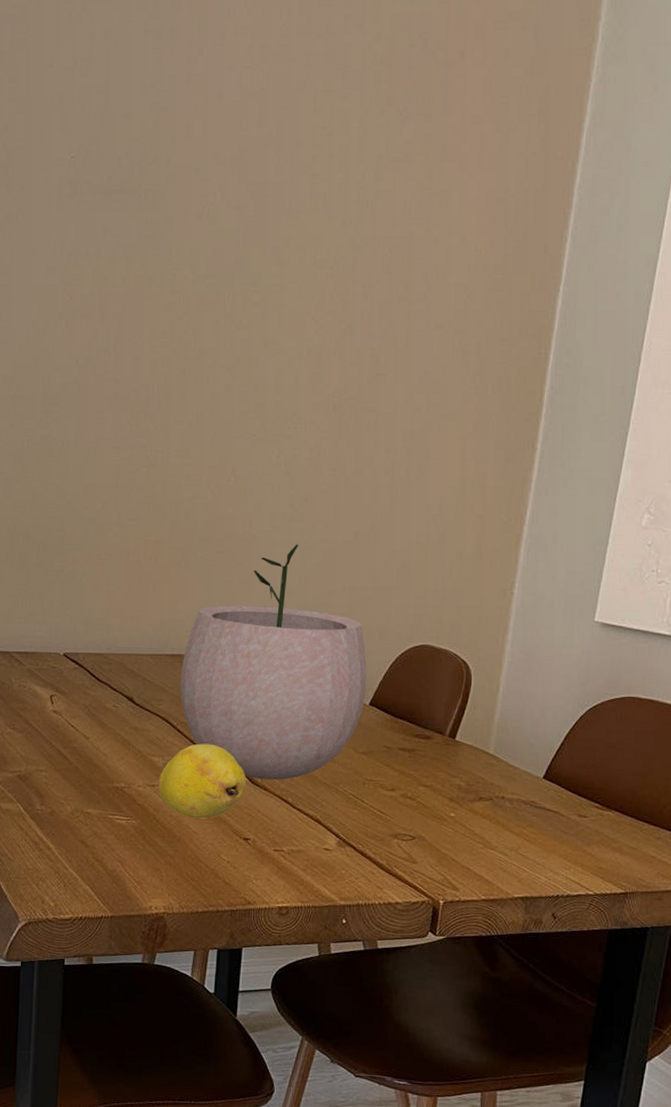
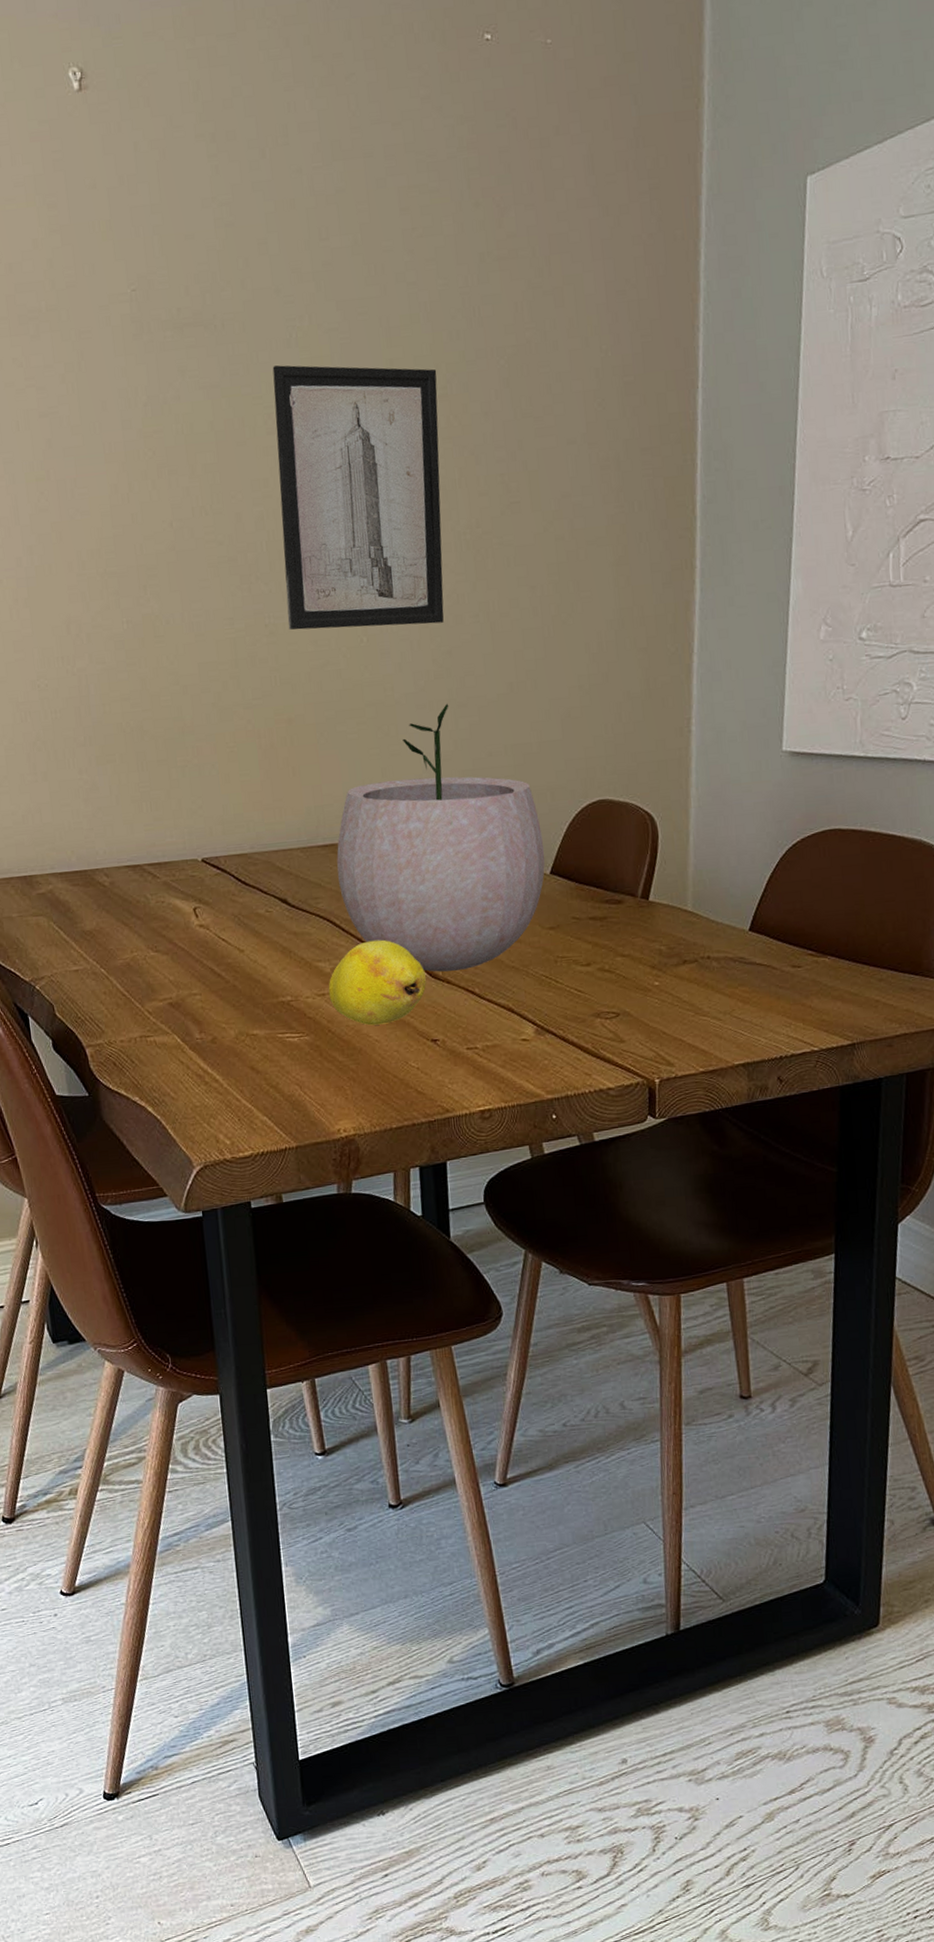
wall art: none [166,234,327,472] -> present [272,365,444,630]

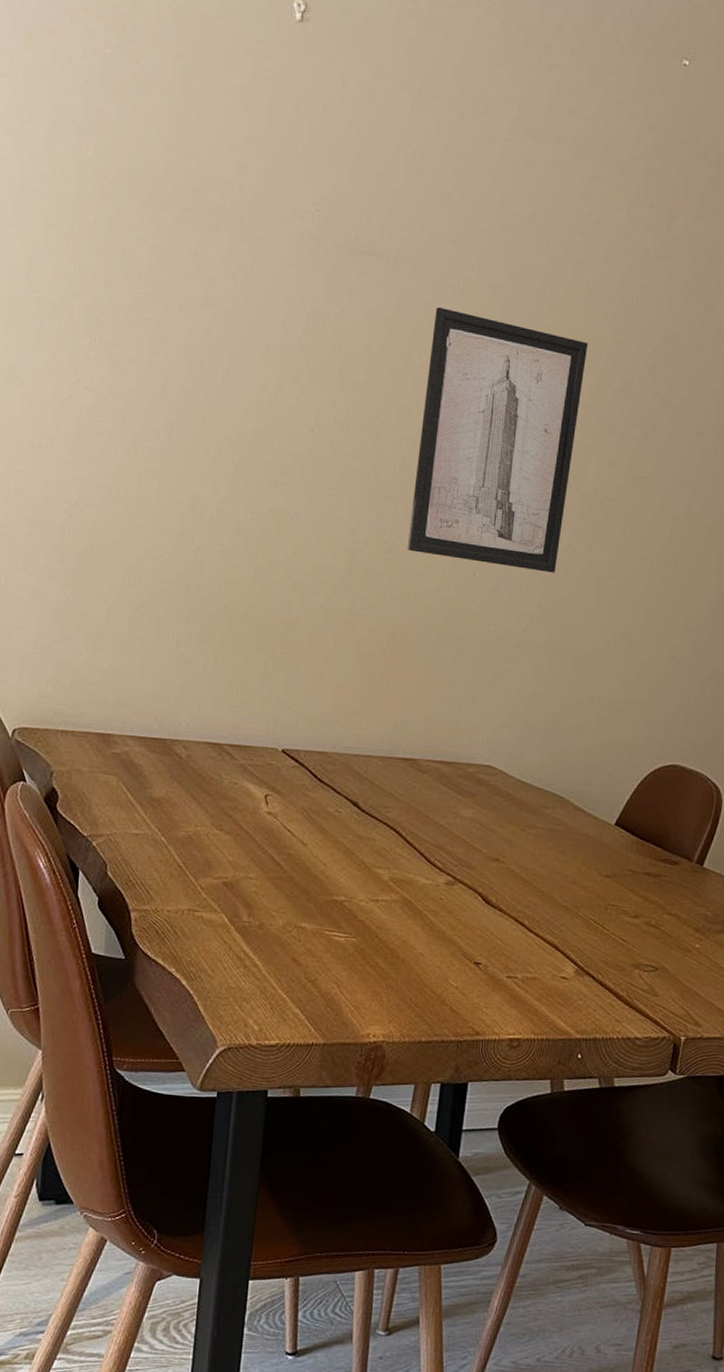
fruit: present [328,939,426,1026] -> none [382,857,480,940]
plant pot: present [336,703,545,972] -> none [411,647,614,901]

